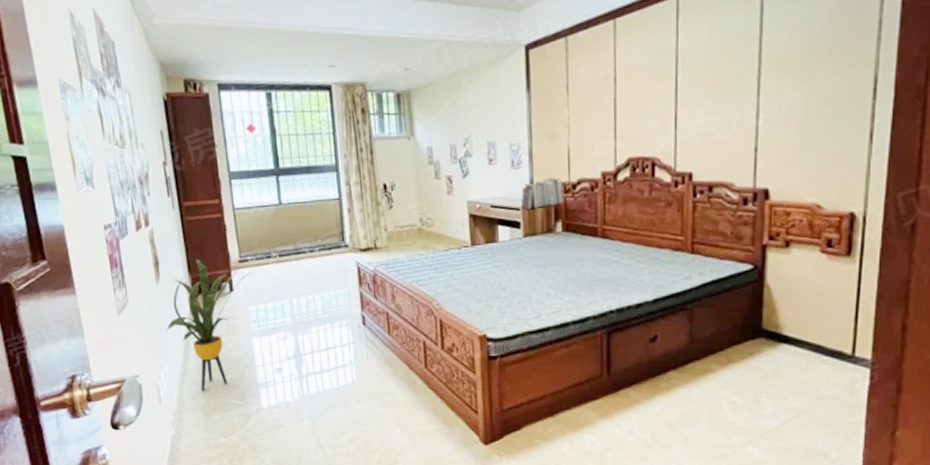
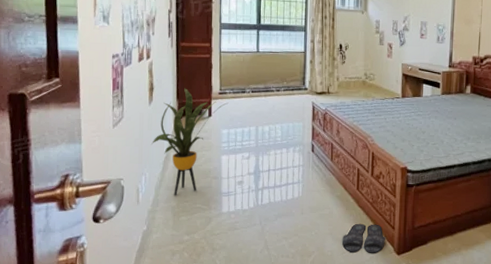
slippers: none [413,409,469,446] -> present [342,223,386,253]
books: present [520,177,564,210] -> none [441,52,474,75]

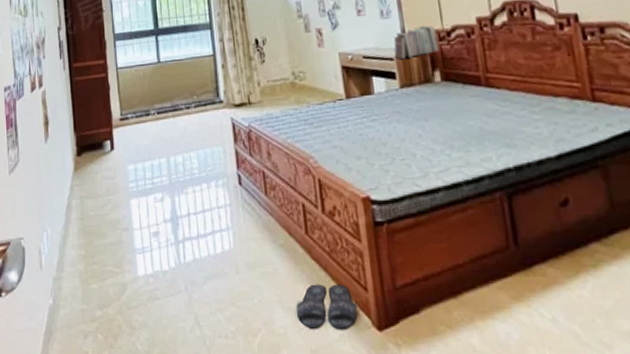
house plant: present [152,88,229,196] -> none [51,117,132,257]
books: none [441,52,474,75] -> present [394,25,439,60]

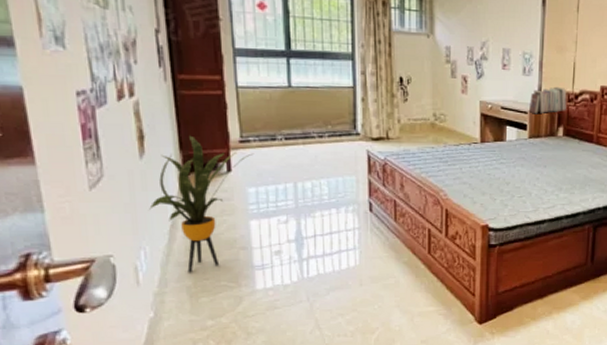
house plant: none [51,117,132,257] -> present [149,135,254,273]
slippers: present [296,284,358,329] -> none [413,292,466,326]

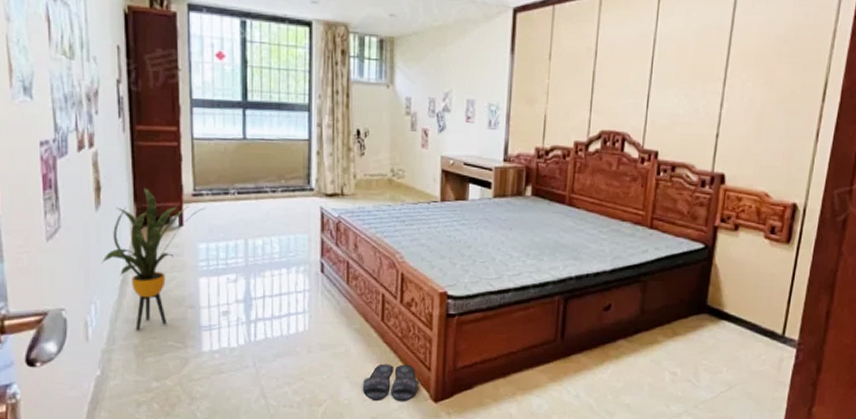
slippers: none [413,292,466,326] -> present [363,364,420,401]
books: present [528,86,567,114] -> none [493,141,537,172]

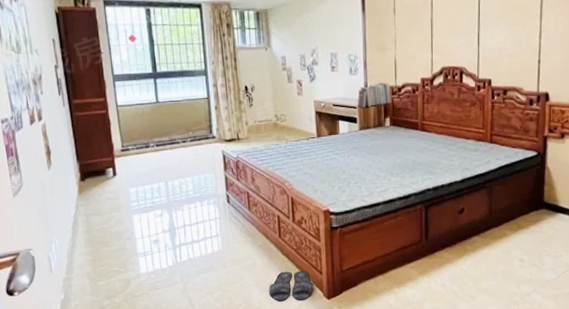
house plant: present [102,187,207,331] -> none [57,148,133,261]
books: none [493,141,537,172] -> present [357,82,391,108]

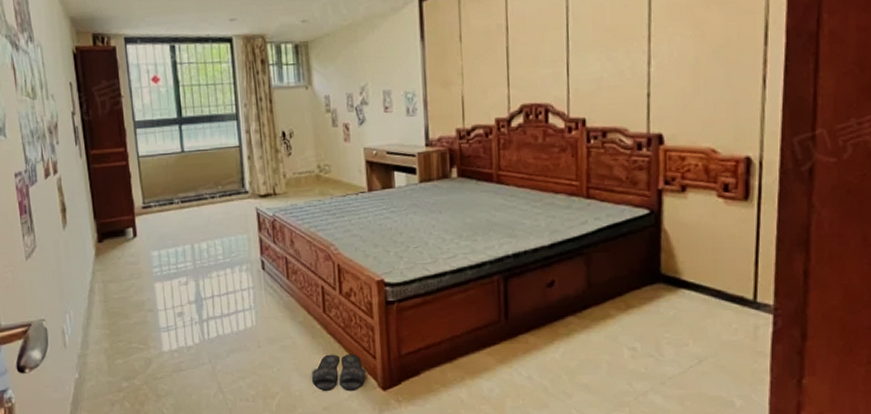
books: present [357,82,391,108] -> none [416,124,459,156]

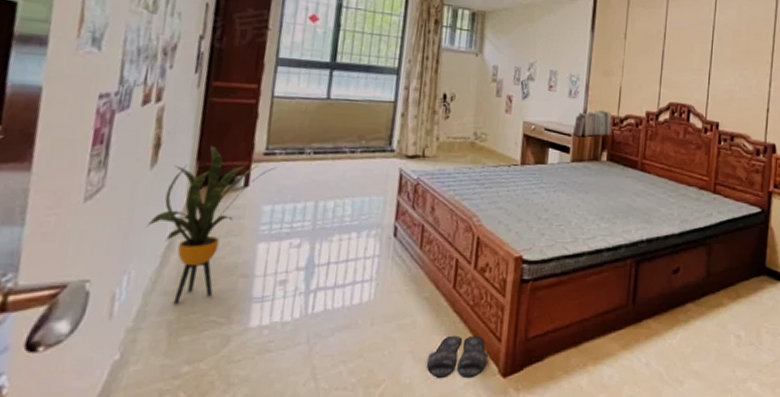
house plant: none [72,205,156,336] -> present [146,145,278,305]
books: none [416,124,459,156] -> present [572,110,612,137]

